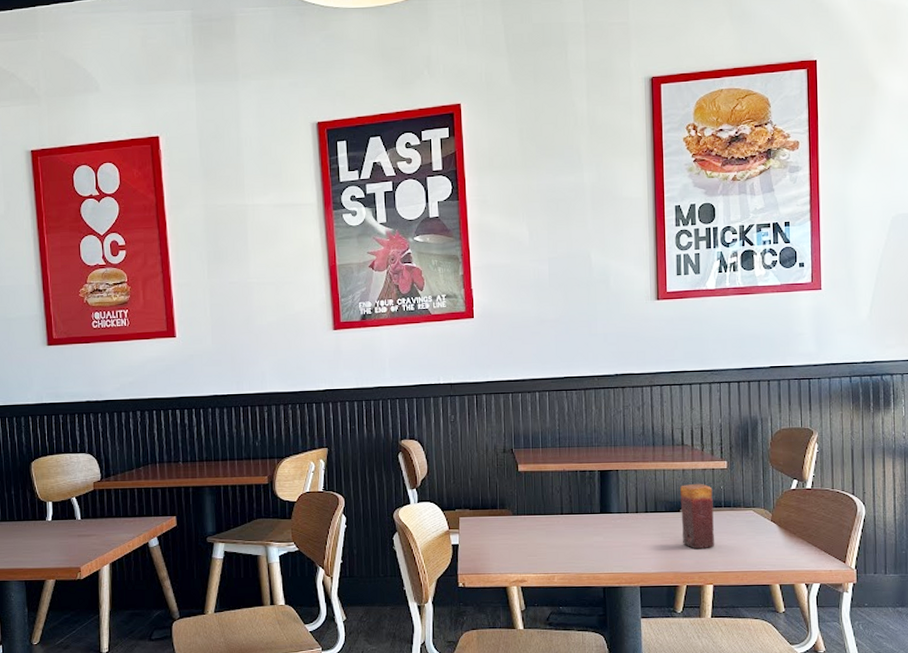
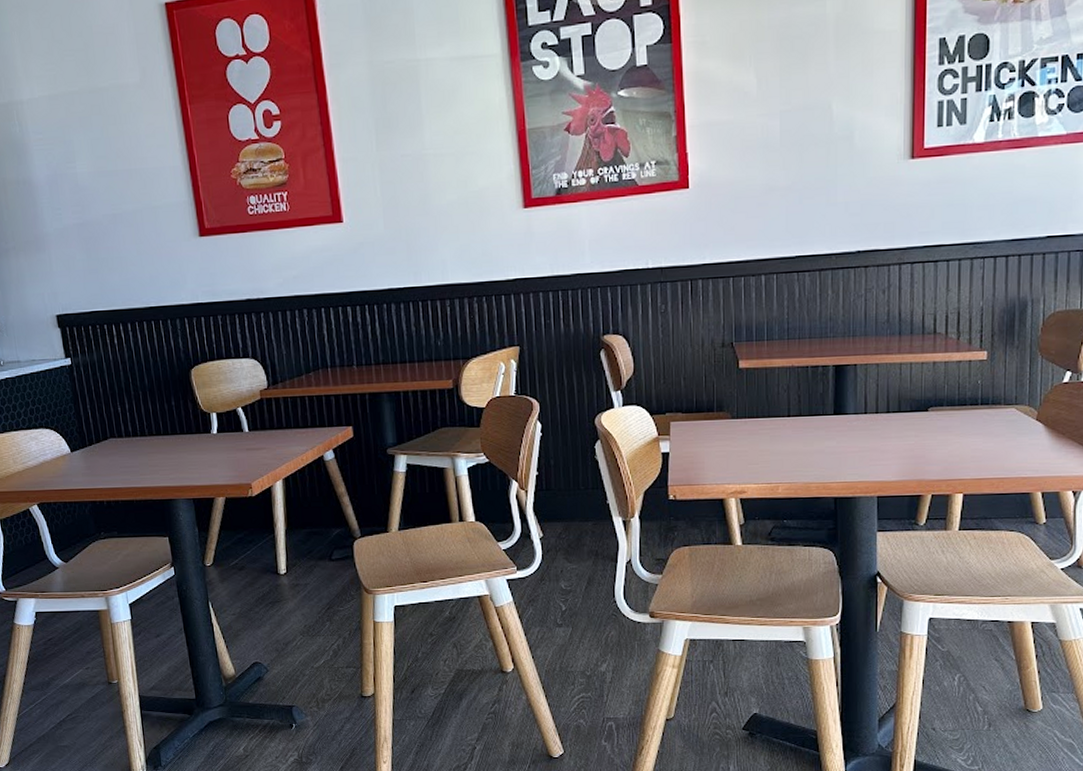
candle: present [680,483,715,550] -> none [928,377,968,454]

